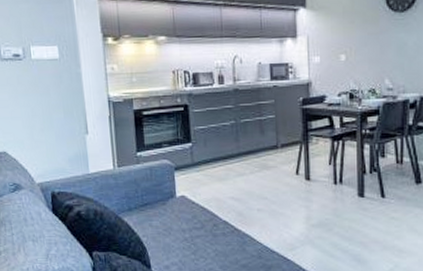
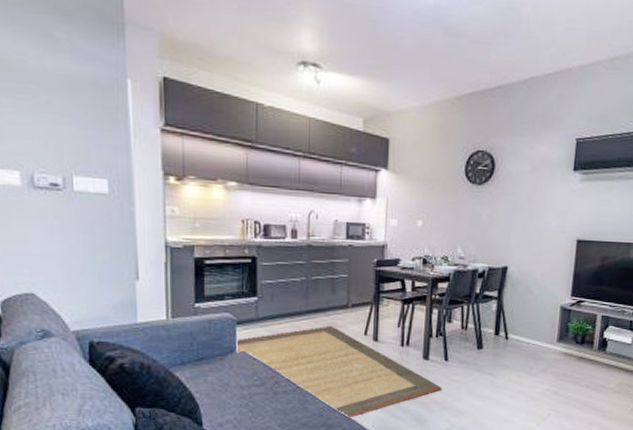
rug: none [174,167,381,259] -> present [235,325,442,418]

